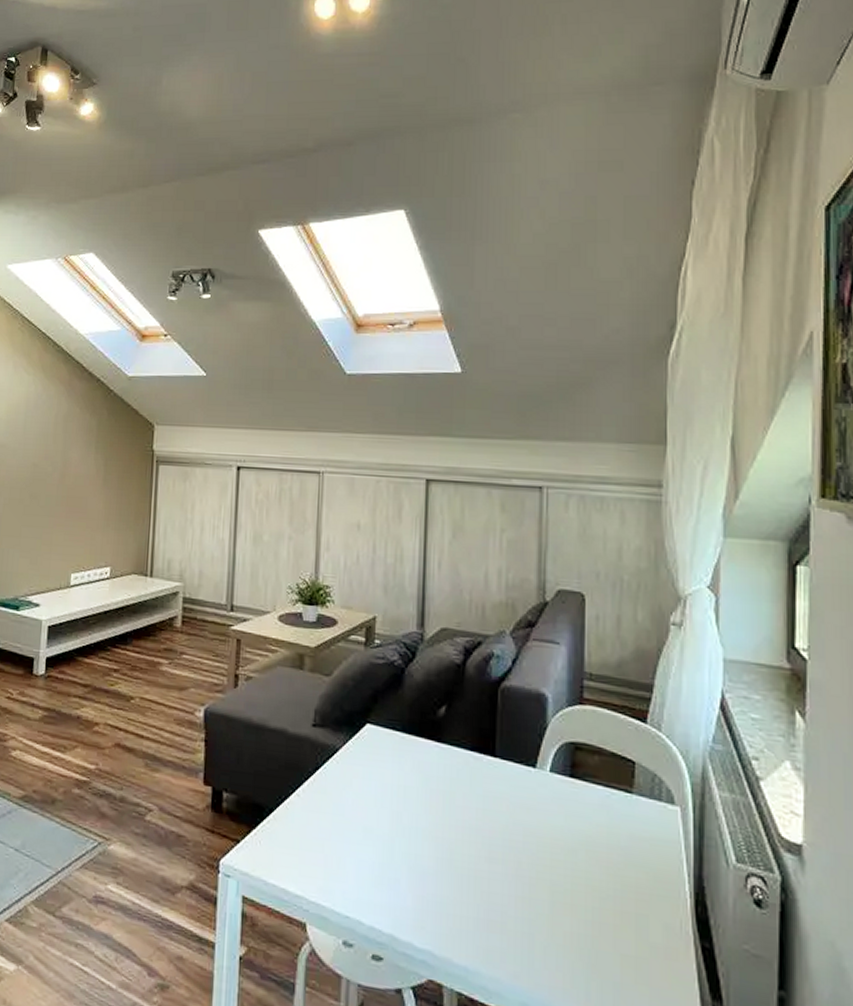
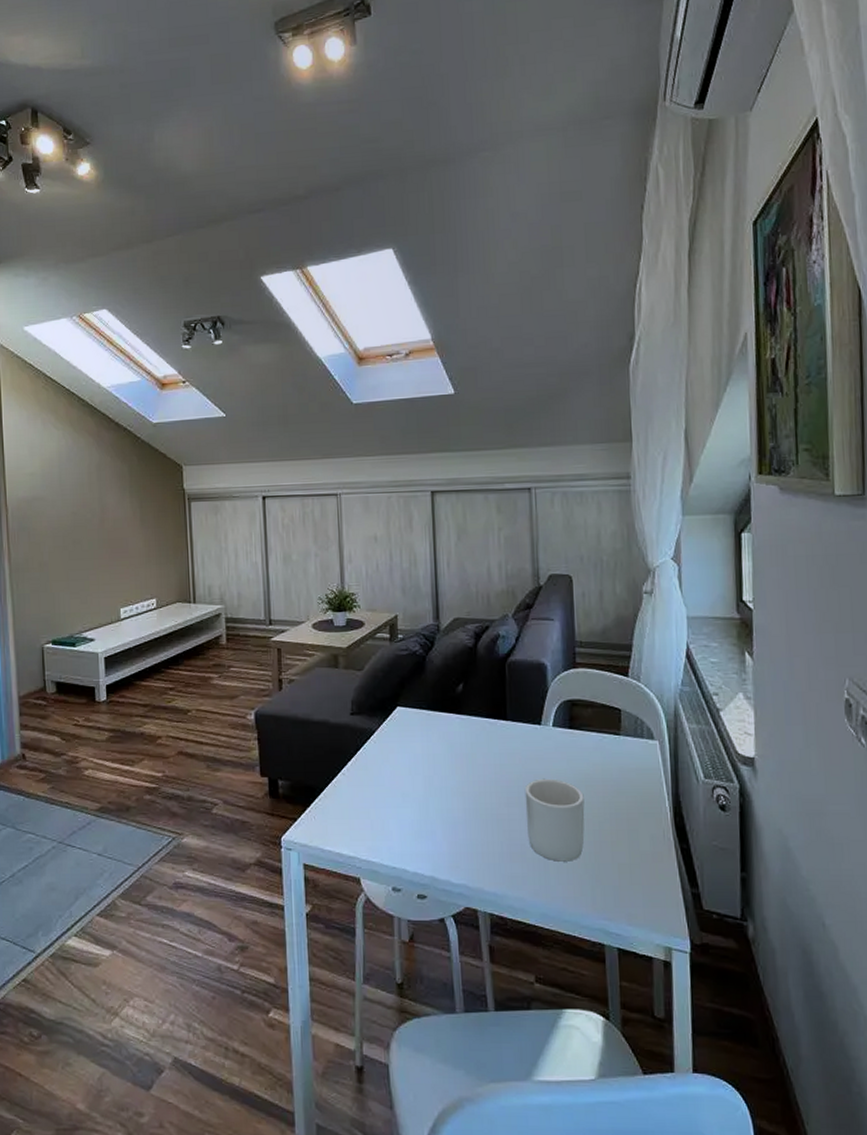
mug: none [510,833,583,943] -> present [524,778,585,862]

